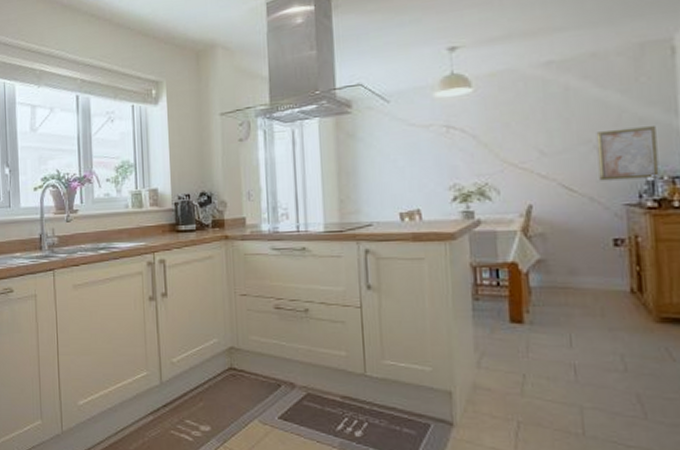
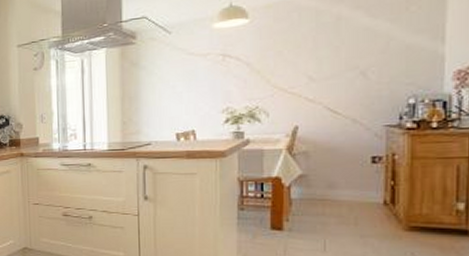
wall art: present [596,126,660,181] -> none [363,53,421,104]

